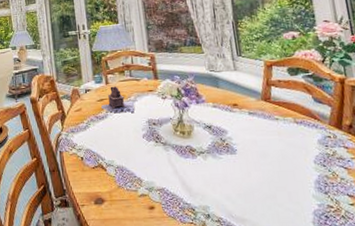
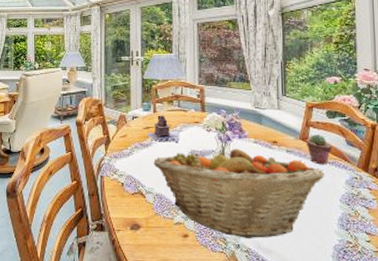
fruit basket: none [110,112,294,207] -> present [153,146,325,238]
potted succulent: none [268,93,299,126] -> present [306,135,332,165]

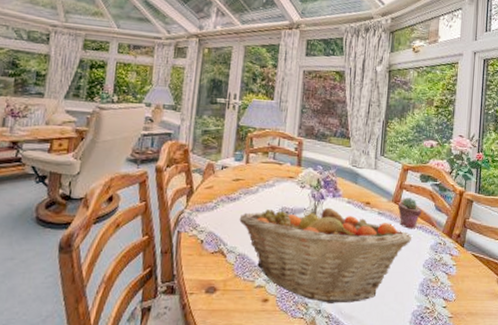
teapot: present [147,115,179,142] -> none [235,166,271,198]

